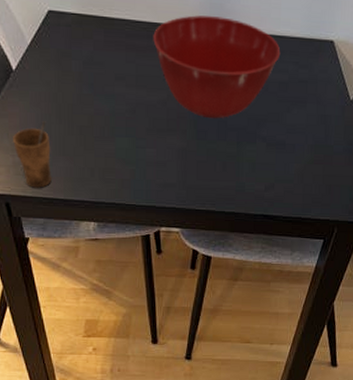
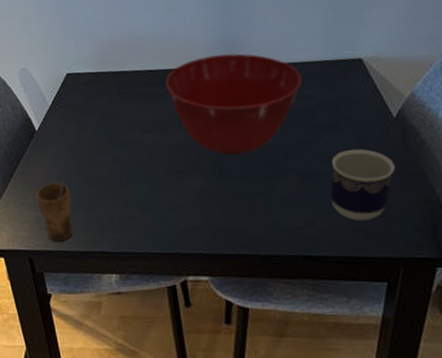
cup: none [289,124,345,188] -> present [330,148,395,221]

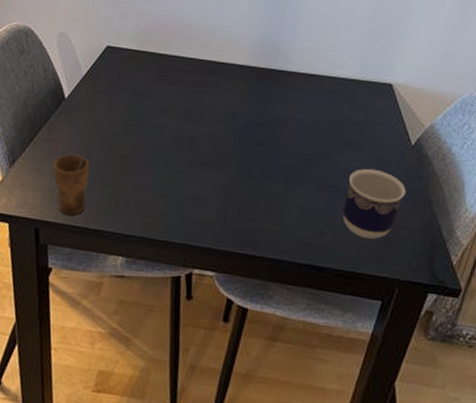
mixing bowl: present [165,53,303,155] -> none [204,55,335,157]

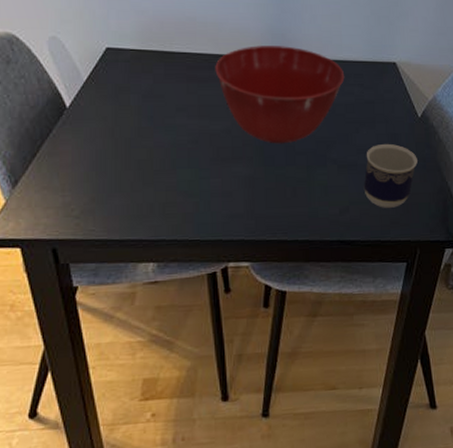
cup: present [53,147,90,216] -> none [64,156,106,230]
mixing bowl: none [204,55,335,157] -> present [215,46,345,144]

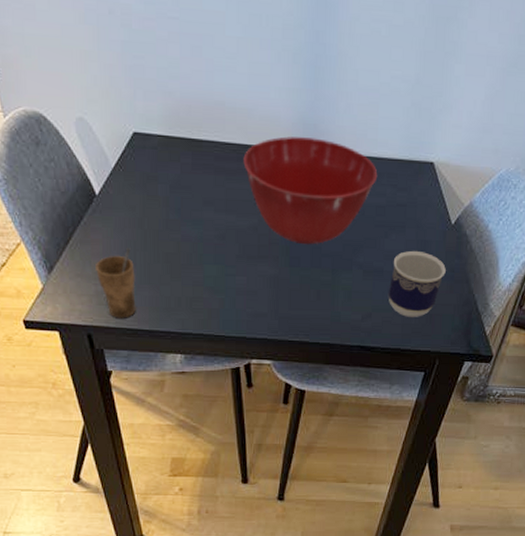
cup: none [64,156,106,230] -> present [96,247,136,318]

